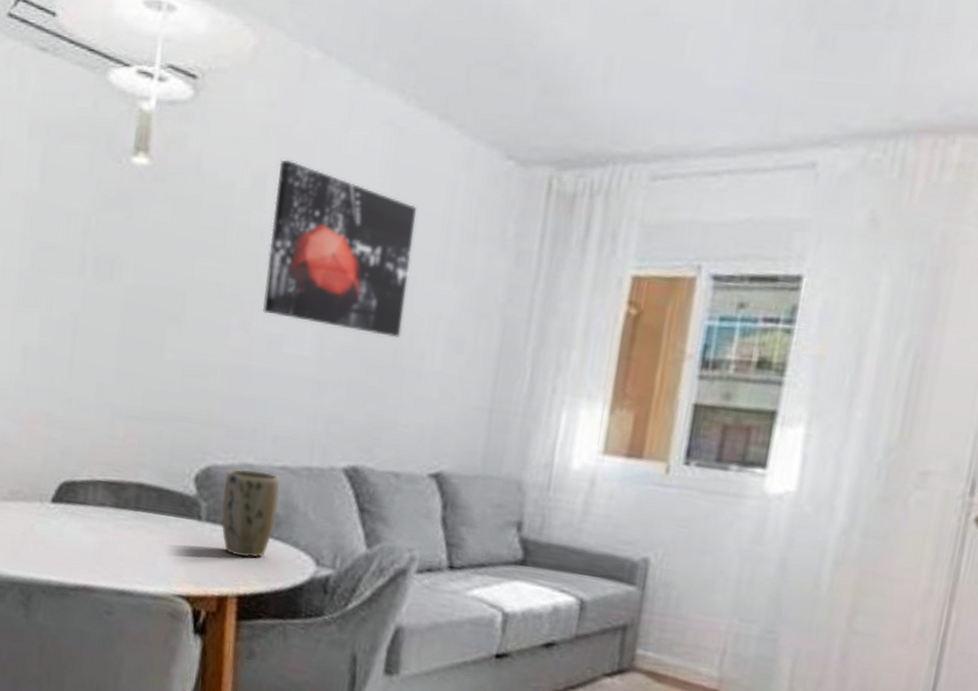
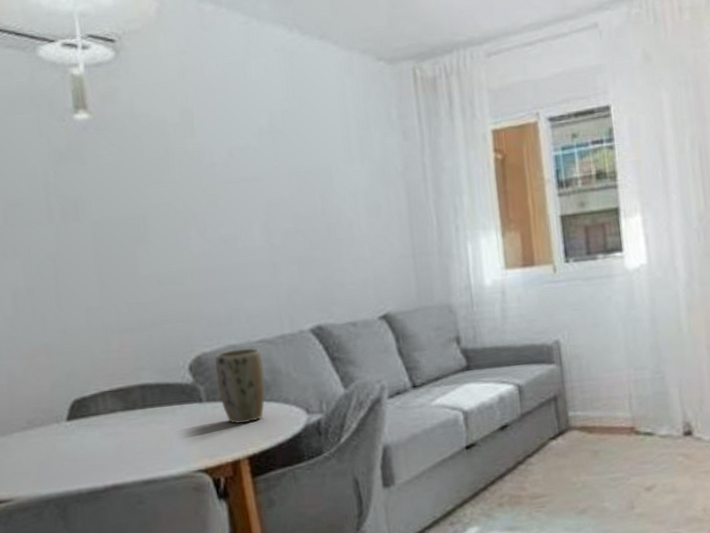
wall art: present [263,159,417,338] -> none [200,92,330,220]

